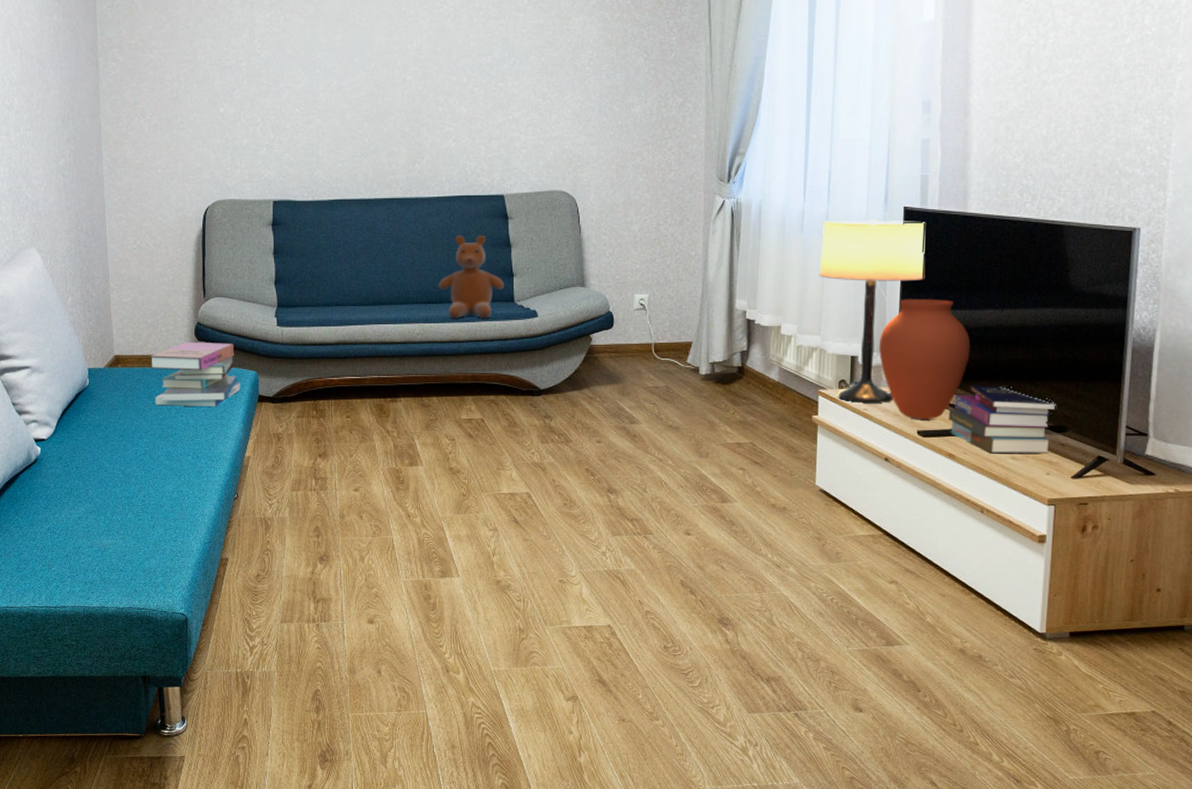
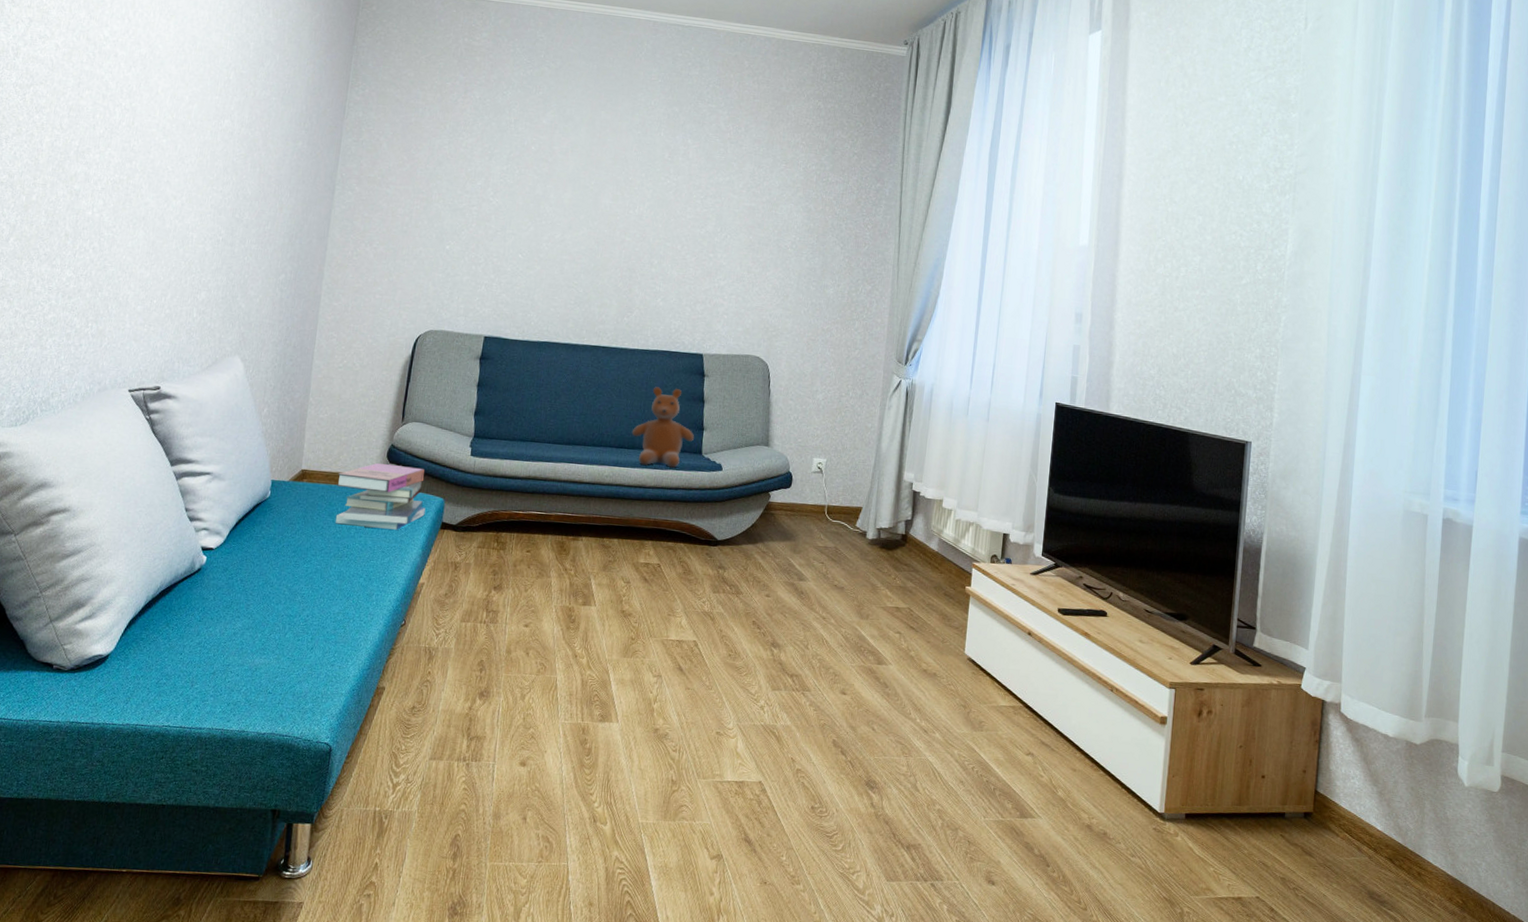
table lamp: present [818,218,926,403] -> none [979,408,1074,580]
vase: present [879,299,971,419] -> none [1028,485,1108,599]
books: present [949,385,1057,454] -> none [1086,570,1180,639]

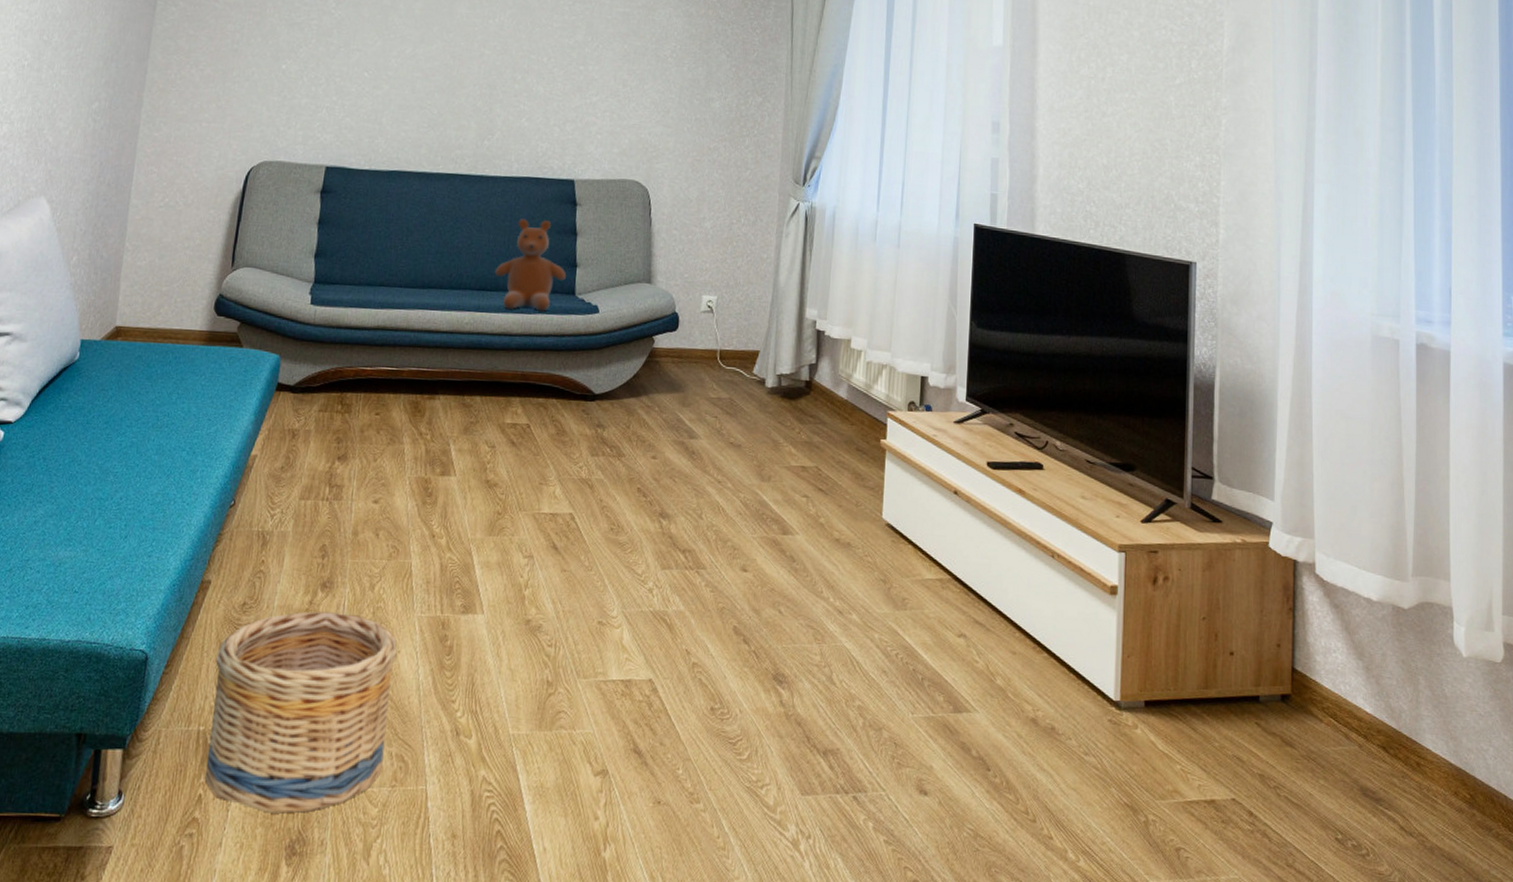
books: present [336,462,426,530] -> none [154,315,259,393]
basket: none [380,715,544,881] -> present [204,611,397,814]

